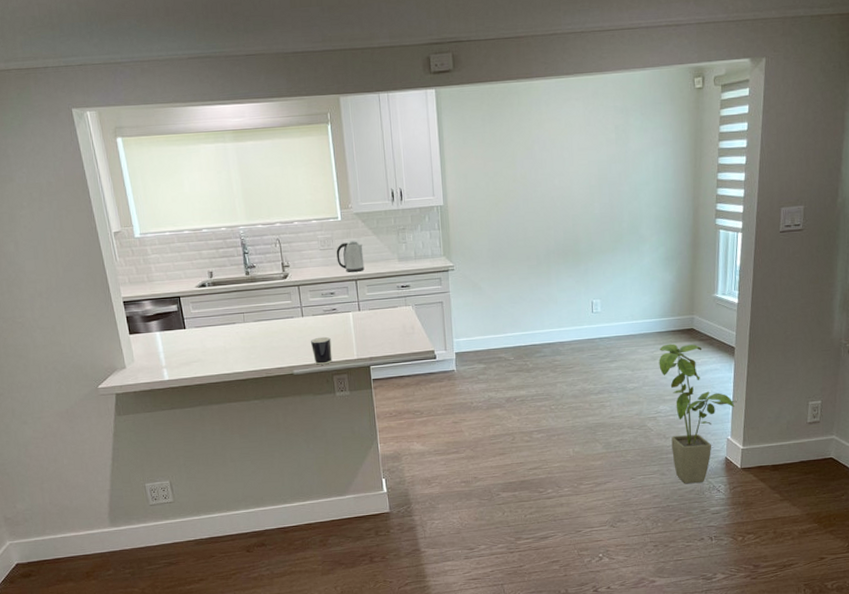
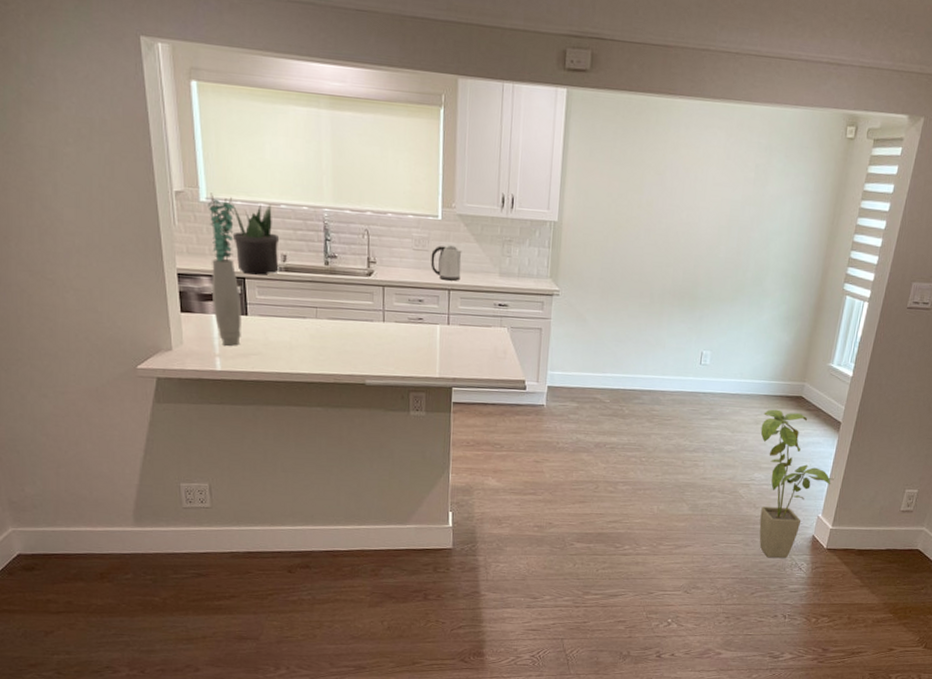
vase: none [142,229,182,358] -> present [207,193,242,346]
planter: none [161,231,207,293] -> present [232,202,280,275]
mug: present [310,336,332,365] -> none [388,347,412,379]

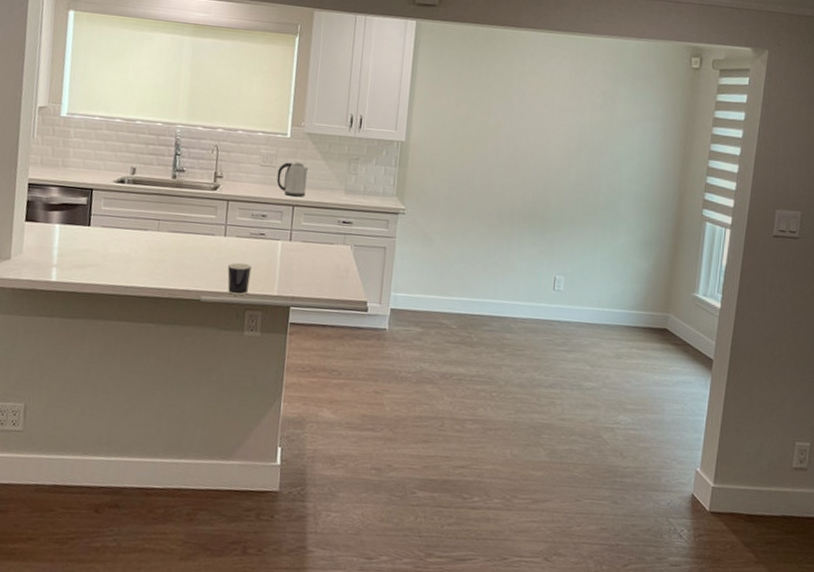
vase: present [207,193,242,346] -> none [57,108,92,257]
planter: present [232,202,280,275] -> none [86,117,132,187]
mug: none [388,347,412,379] -> present [227,262,252,296]
house plant: present [759,409,834,558] -> none [623,342,711,521]

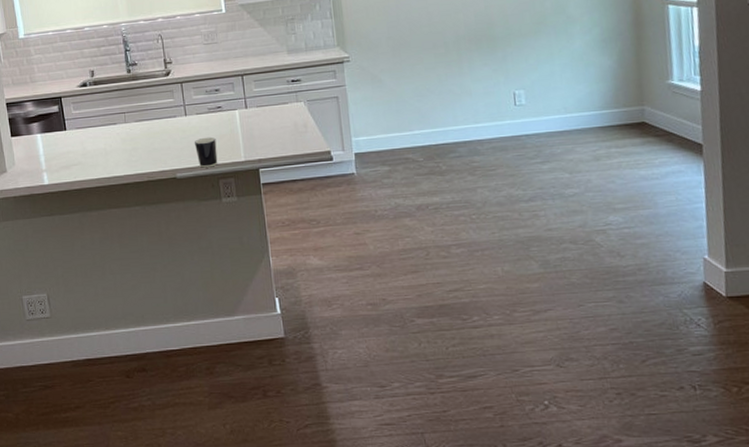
kettle: present [276,162,309,197] -> none [220,33,251,67]

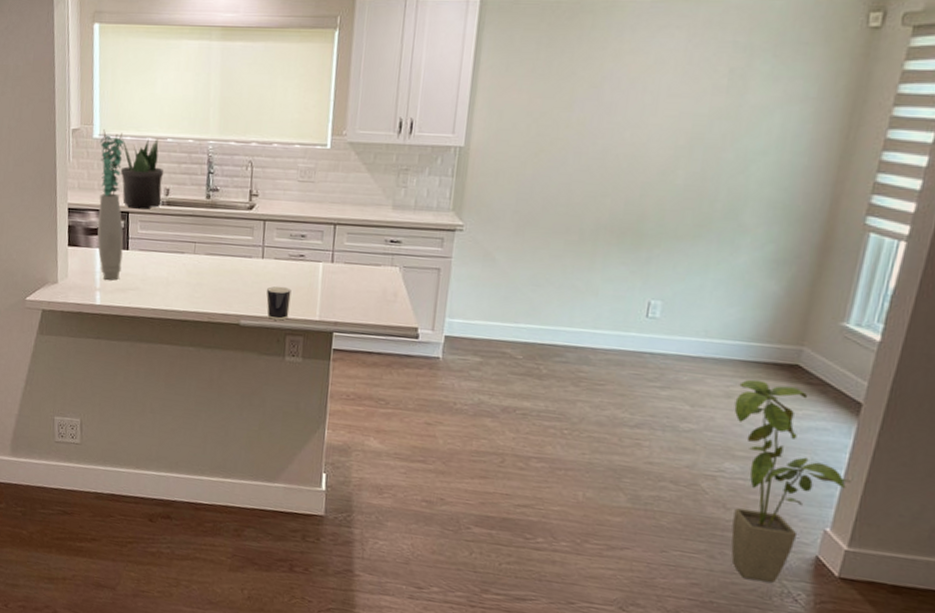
vase: none [25,29,63,161] -> present [97,129,124,281]
planter: none [45,30,89,93] -> present [120,137,164,209]
house plant: none [603,140,713,314] -> present [731,379,851,583]

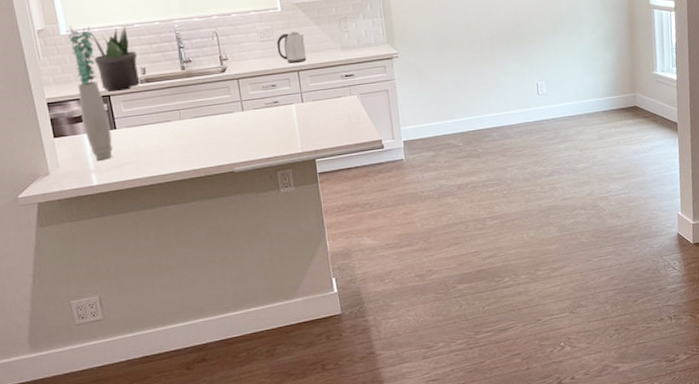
mug: present [266,286,292,321] -> none [251,130,276,161]
kettle: none [316,176,352,215] -> present [276,31,307,63]
house plant: present [731,379,851,583] -> none [605,122,684,263]

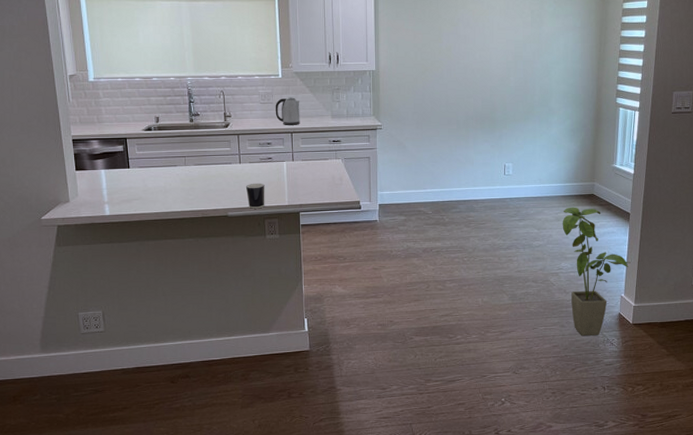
vase: present [68,25,113,161] -> none [95,74,125,194]
planter: present [90,27,140,91] -> none [114,79,153,135]
mug: none [251,130,276,161] -> present [245,183,265,209]
house plant: none [605,122,684,263] -> present [562,207,631,335]

